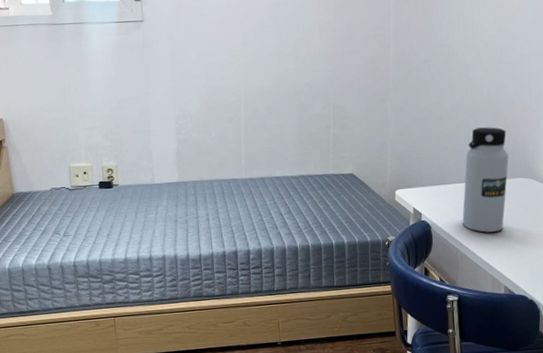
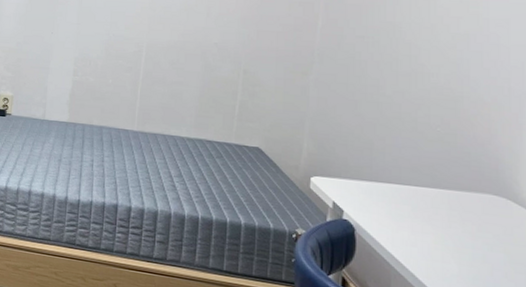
water bottle: present [462,127,509,233] -> none [399,122,473,256]

